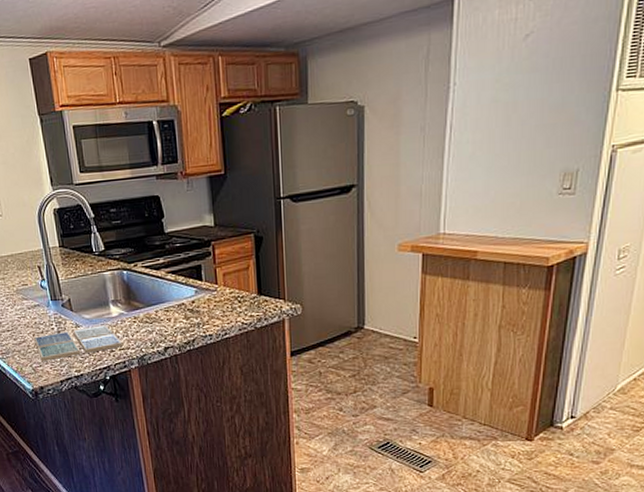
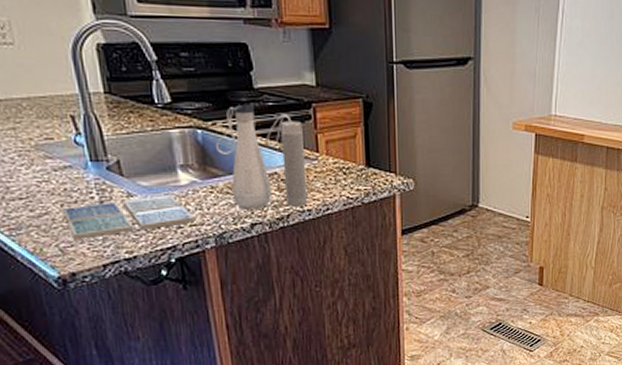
water bottle: none [136,245,209,335] -> present [215,103,308,209]

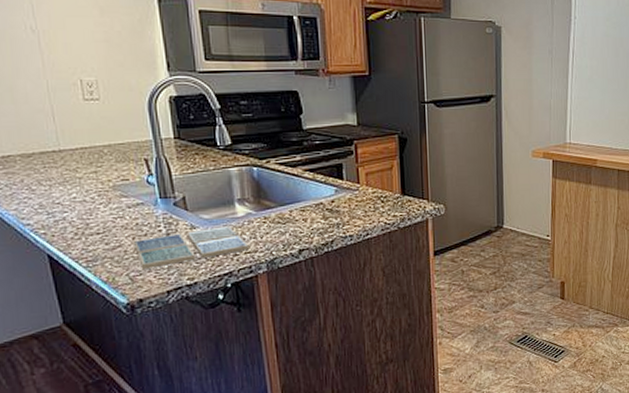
water bottle: present [215,103,308,209] -> none [268,142,350,237]

